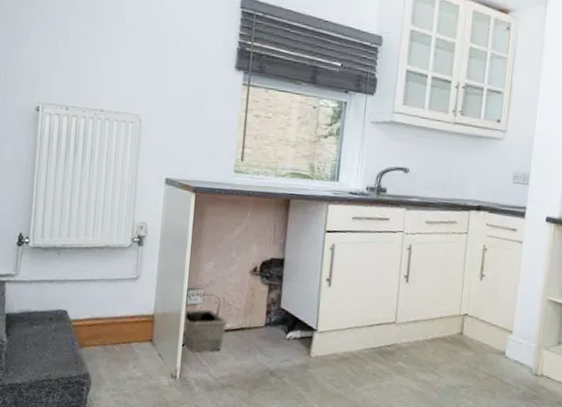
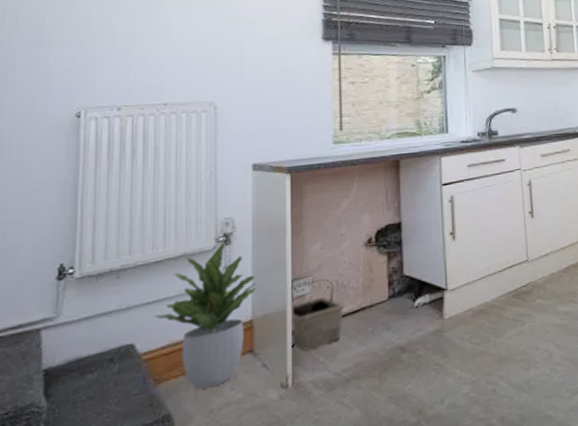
potted plant: none [81,242,161,362] -> present [153,242,258,390]

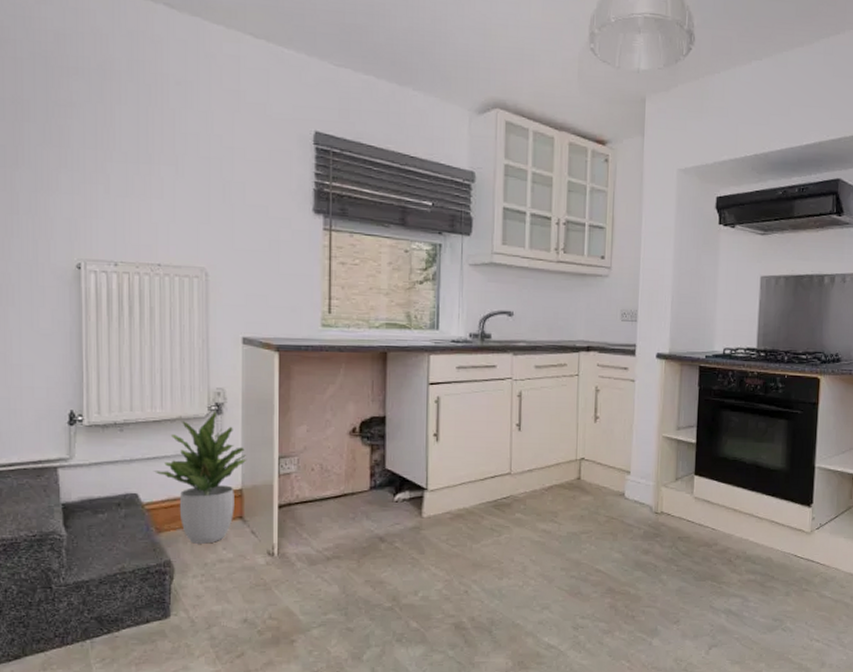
basket: present [290,278,344,351] -> none [276,460,327,525]

